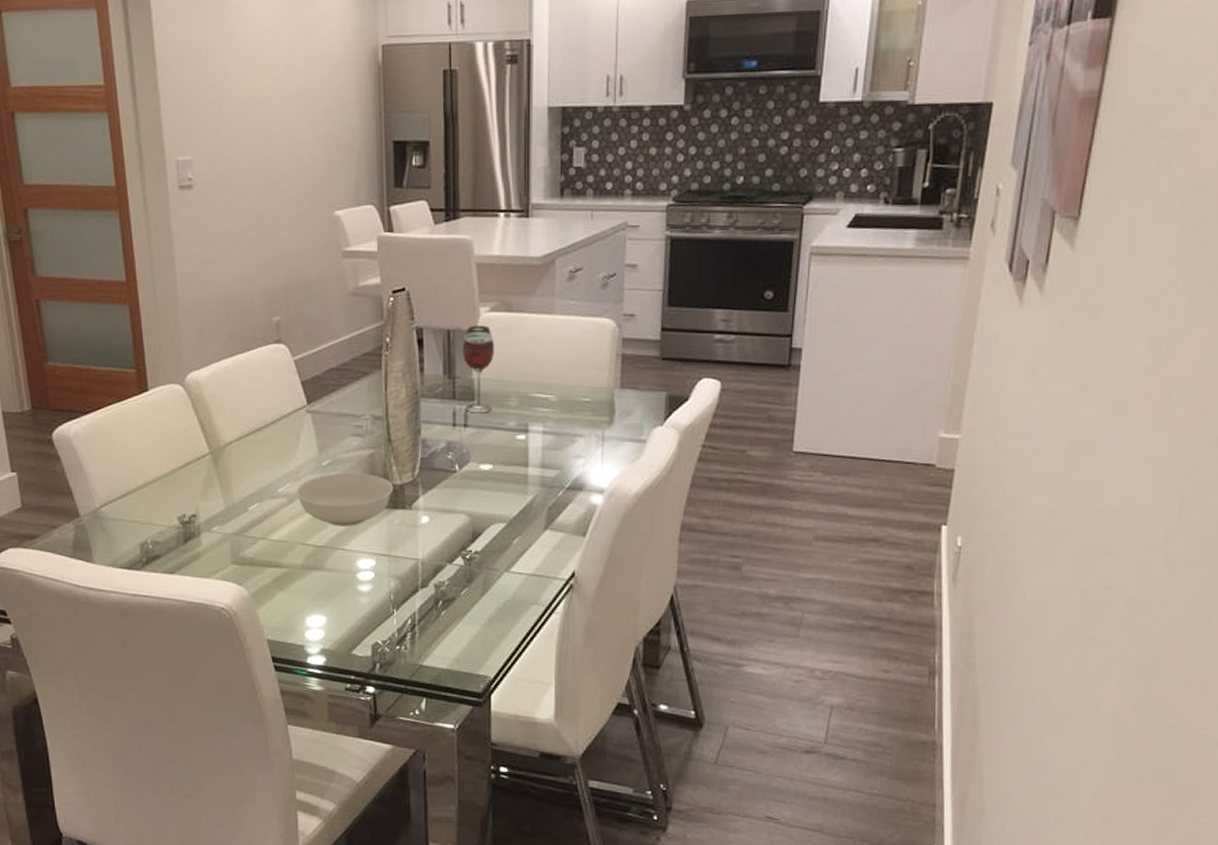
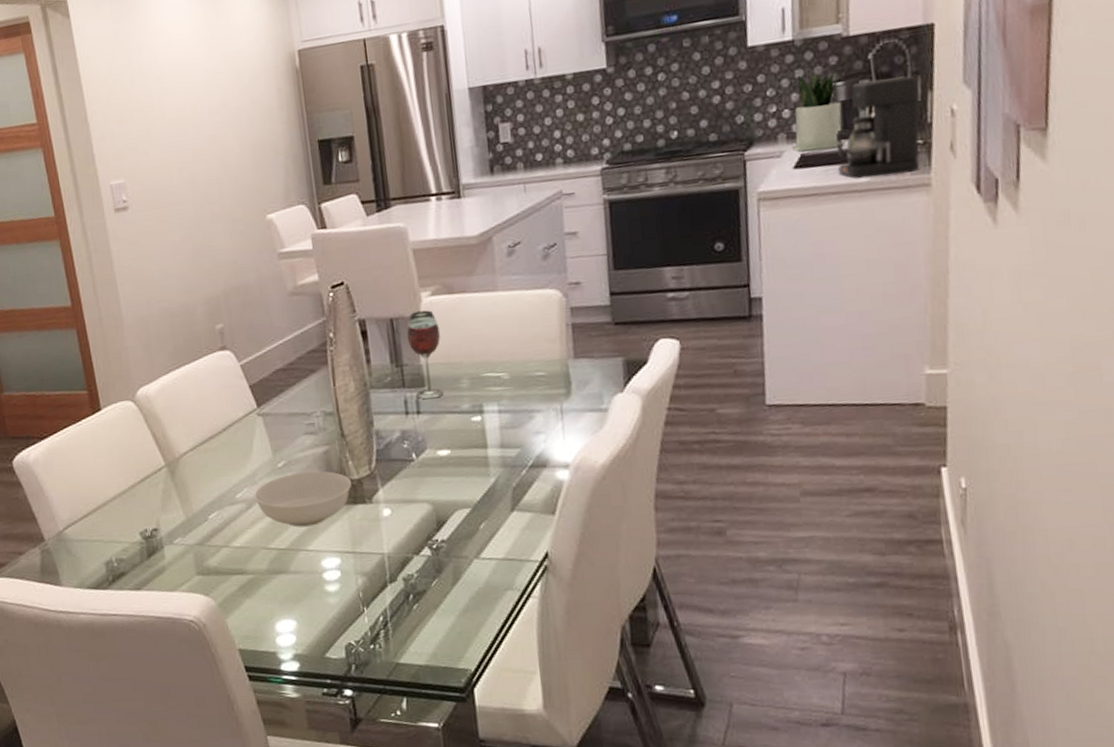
planter: none [847,136,901,213] -> present [791,70,847,152]
coffee maker: none [888,150,972,244] -> present [835,76,920,178]

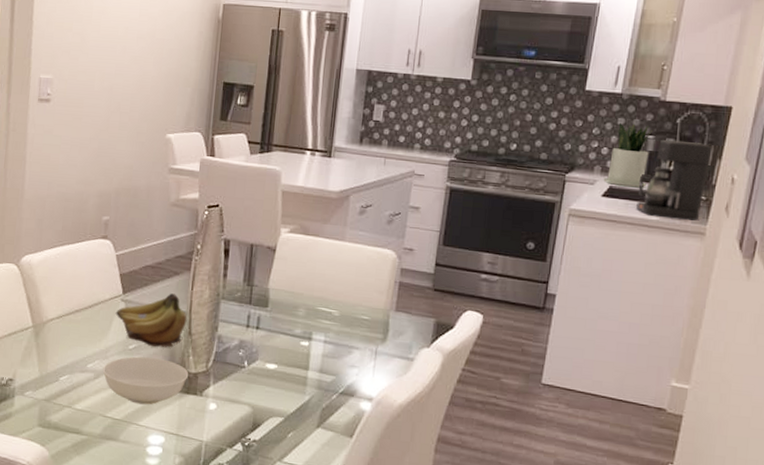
fruit: none [254,394,337,460] -> present [115,293,187,347]
wineglass: present [406,310,444,400] -> none [259,243,291,319]

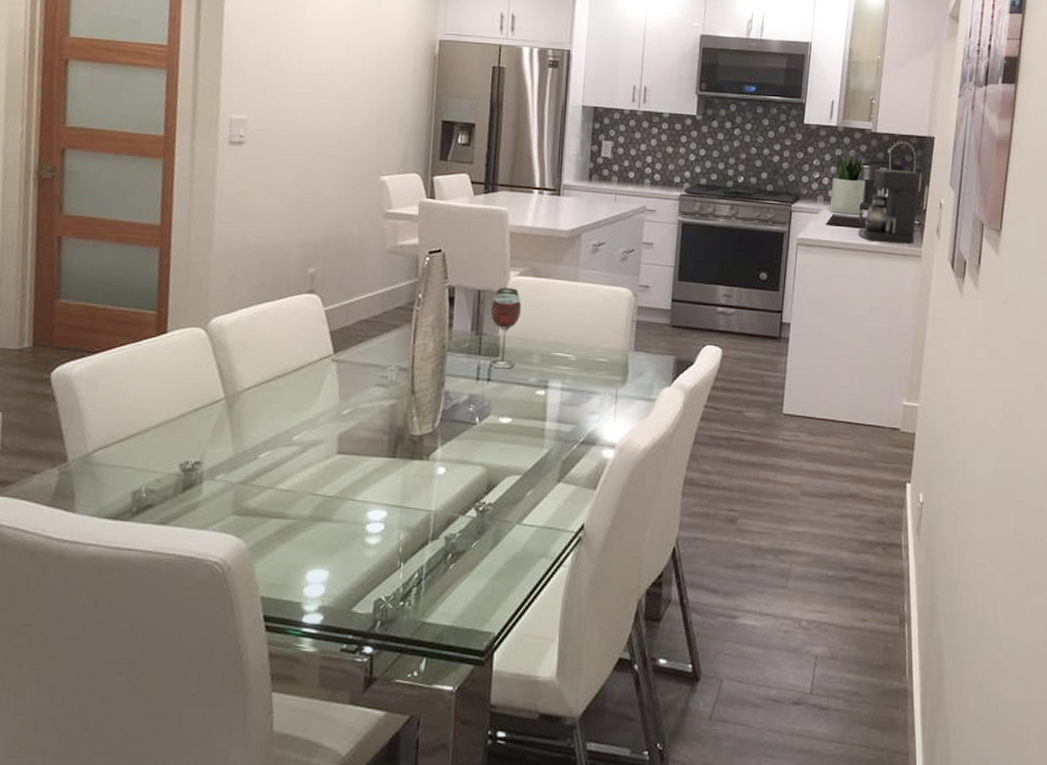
bowl: present [102,356,189,405] -> none [311,422,413,476]
fruit: present [115,293,187,347] -> none [325,349,409,411]
wineglass: none [259,243,291,319] -> present [490,288,522,369]

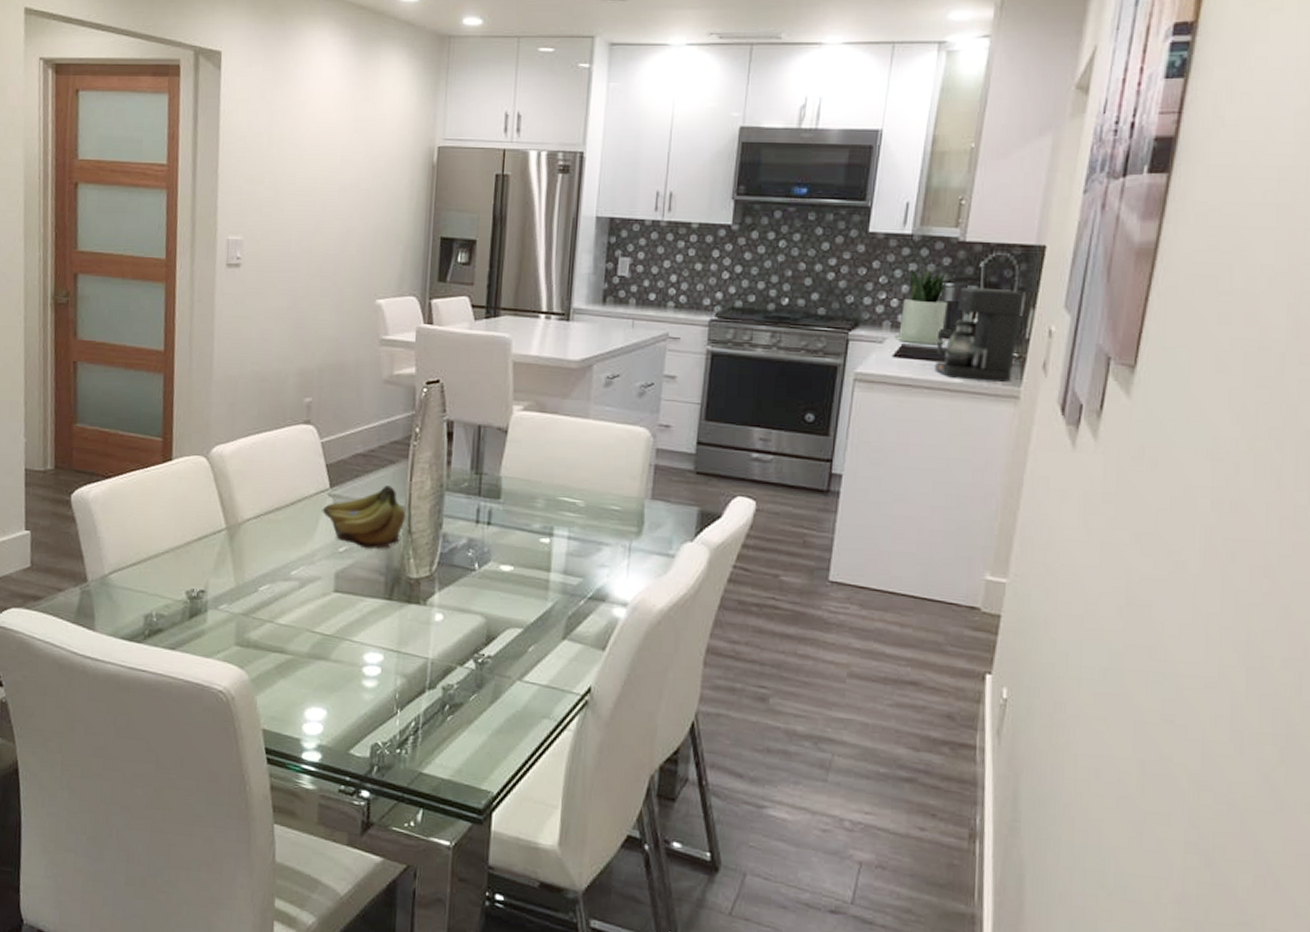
fruit: none [325,349,409,411] -> present [322,485,406,549]
wineglass: present [490,288,522,369] -> none [490,423,526,513]

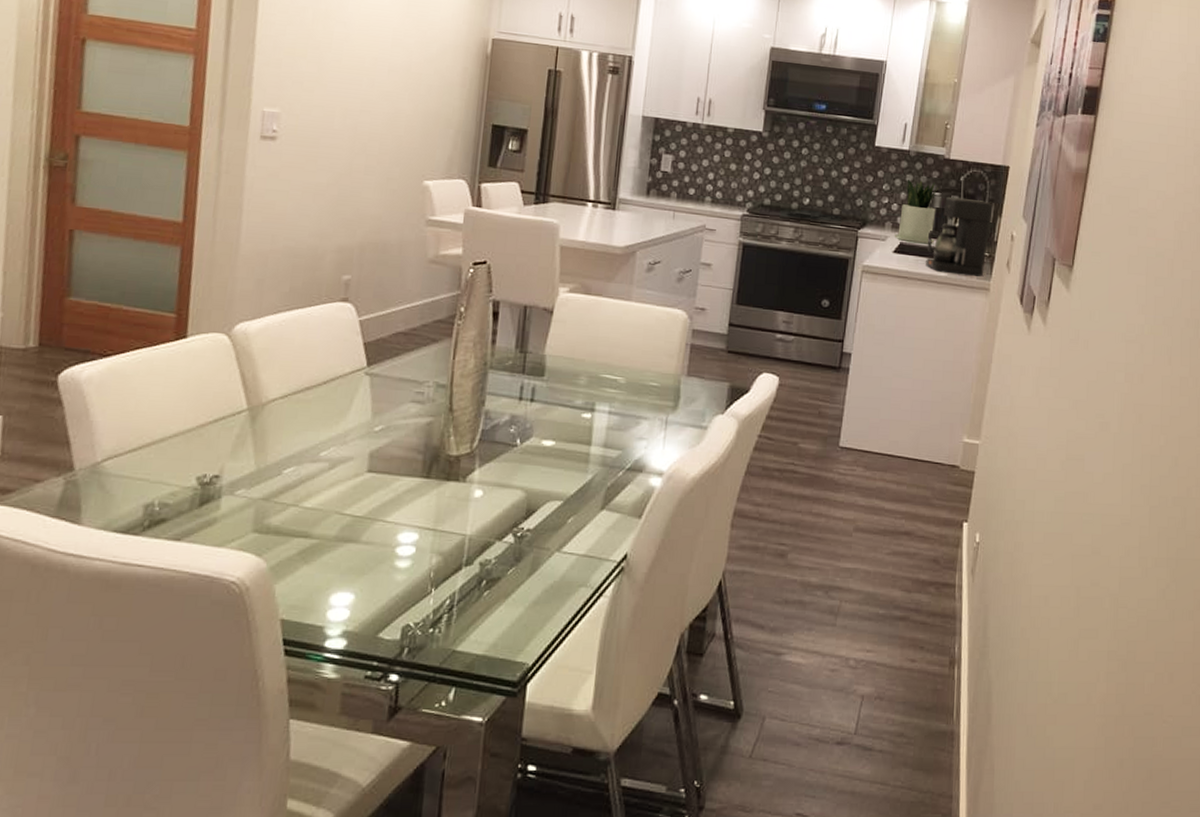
fruit: present [322,485,406,549] -> none [357,364,448,428]

